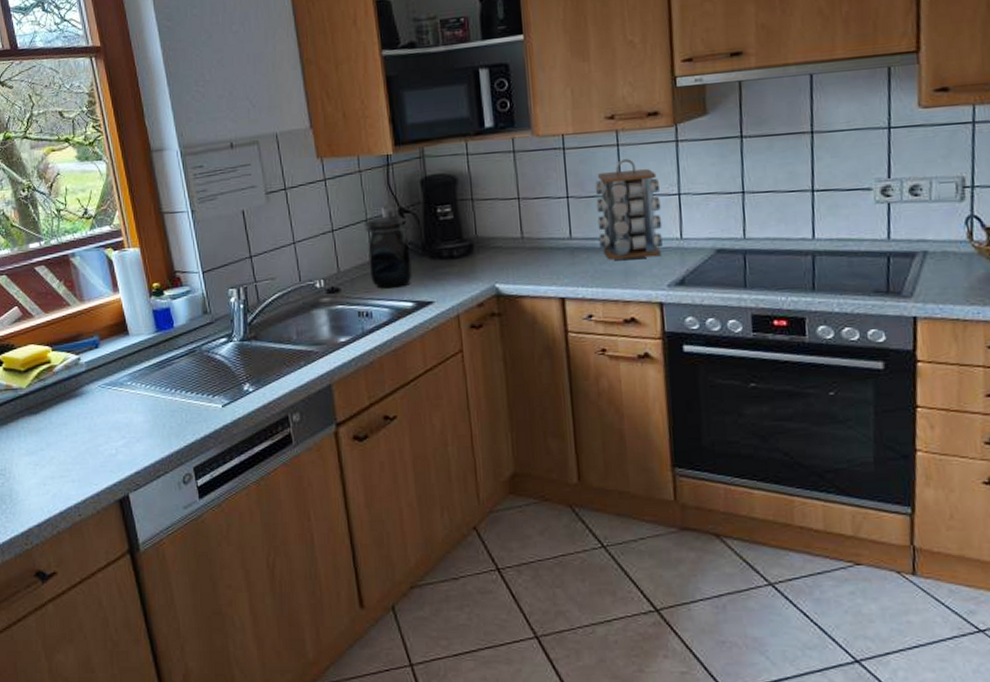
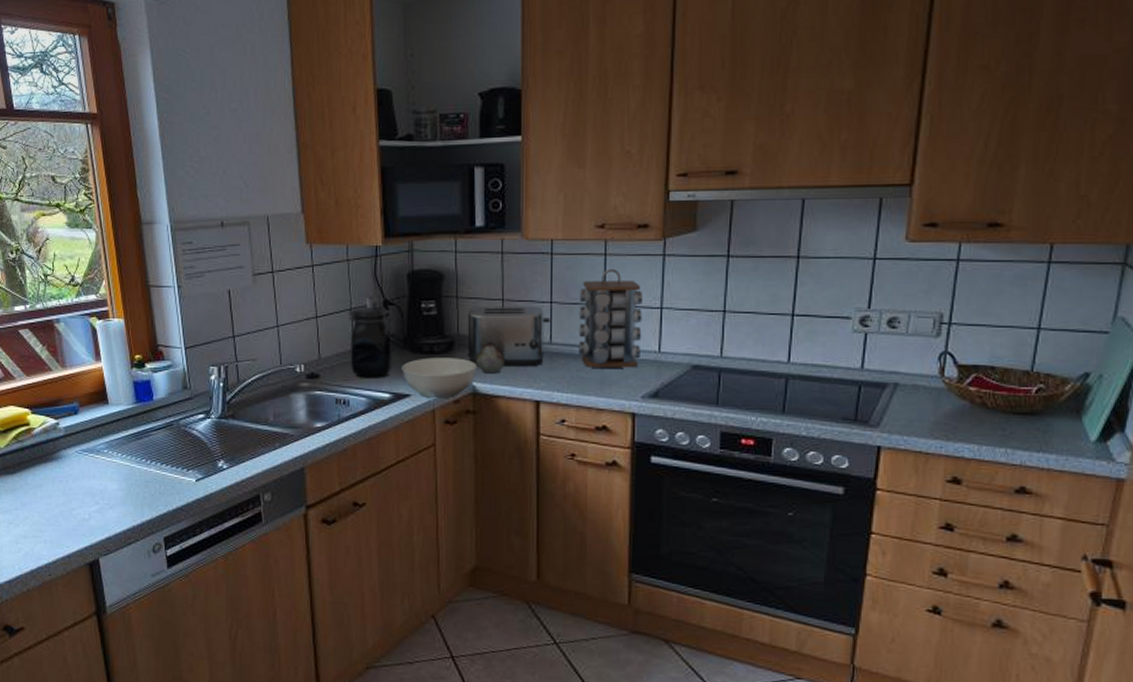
bowl: none [422,260,499,304] -> present [401,357,477,399]
toaster: none [484,202,568,268] -> present [467,306,550,367]
fruit: none [496,241,527,273] -> present [475,341,506,372]

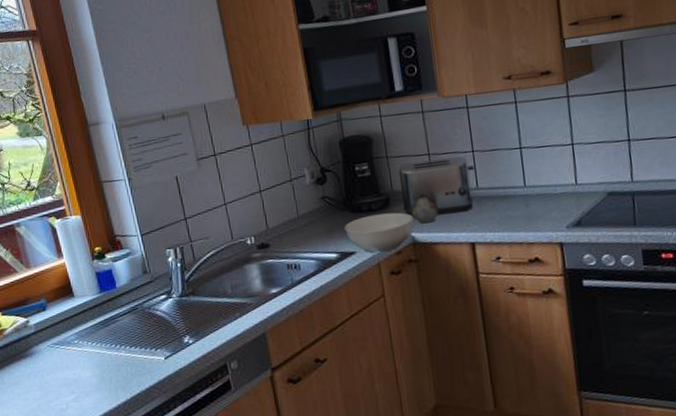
jar: present [348,306,393,378] -> none [288,174,335,242]
spice rack: present [578,269,642,369] -> none [496,114,560,206]

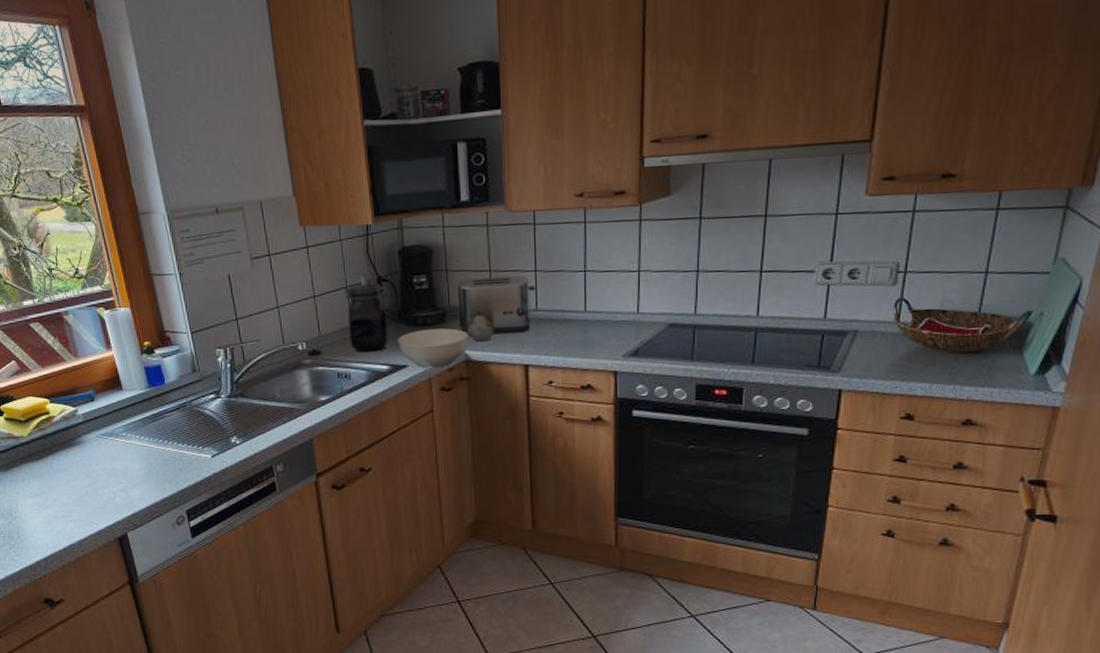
jar: none [288,174,335,242] -> present [344,283,388,352]

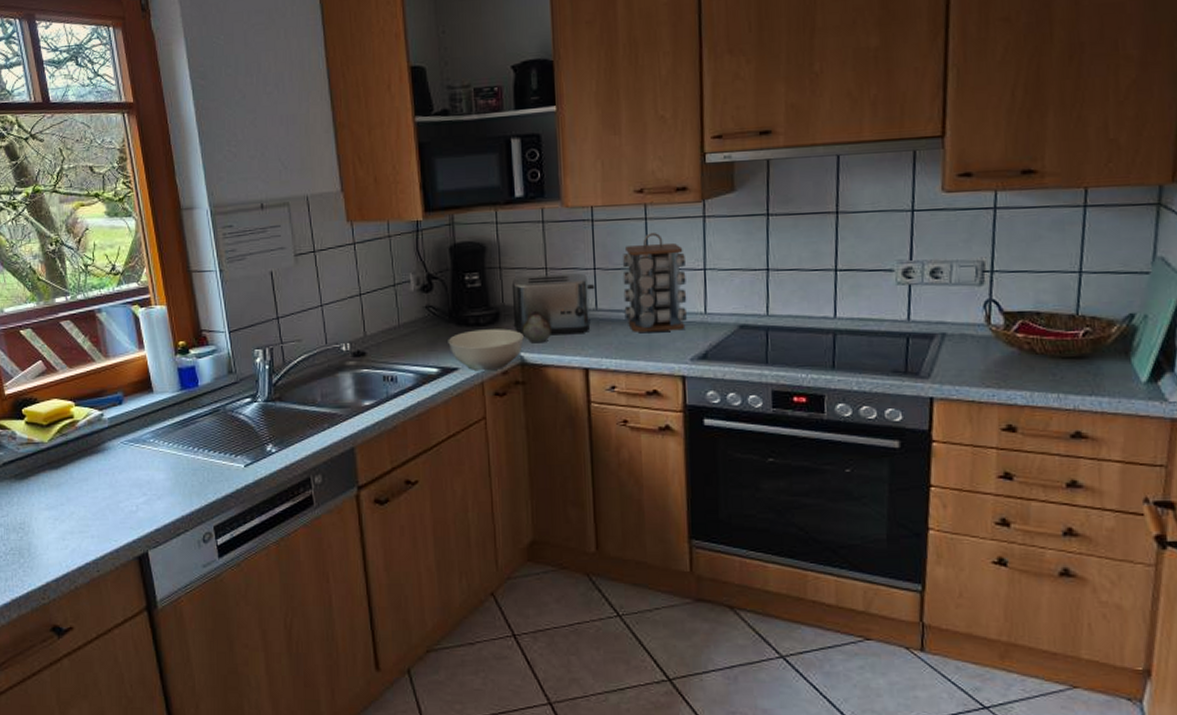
jar: present [344,283,388,352] -> none [391,281,438,354]
spice rack: none [561,236,622,332] -> present [622,233,687,333]

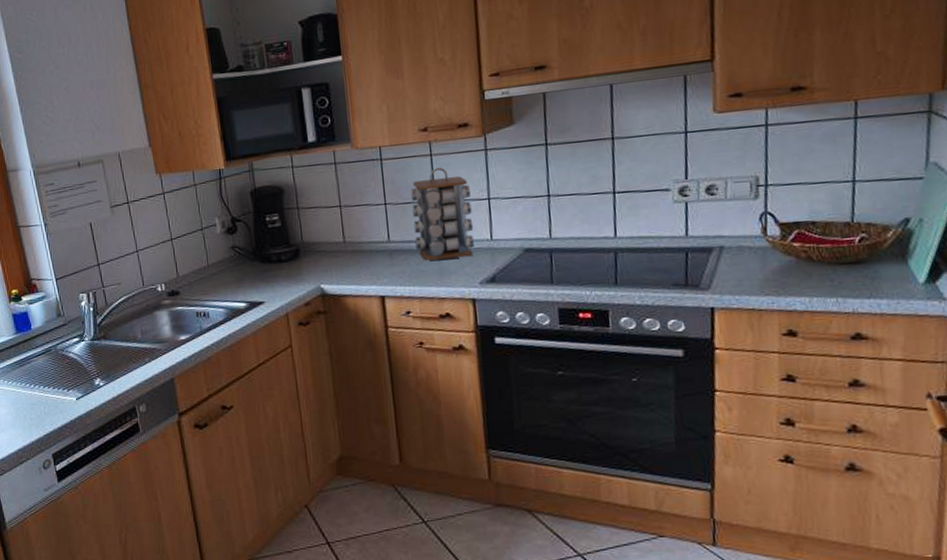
bowl: present [448,329,524,371] -> none [253,263,323,304]
toaster: present [511,273,595,337] -> none [309,209,387,270]
fruit: present [522,310,553,342] -> none [321,245,349,275]

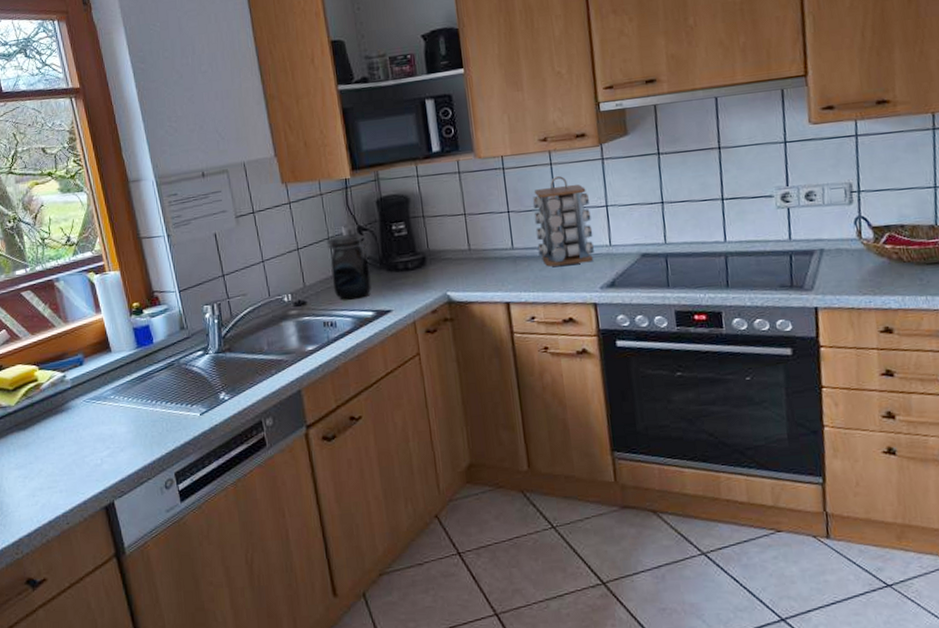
jar: none [199,224,244,291] -> present [326,233,372,300]

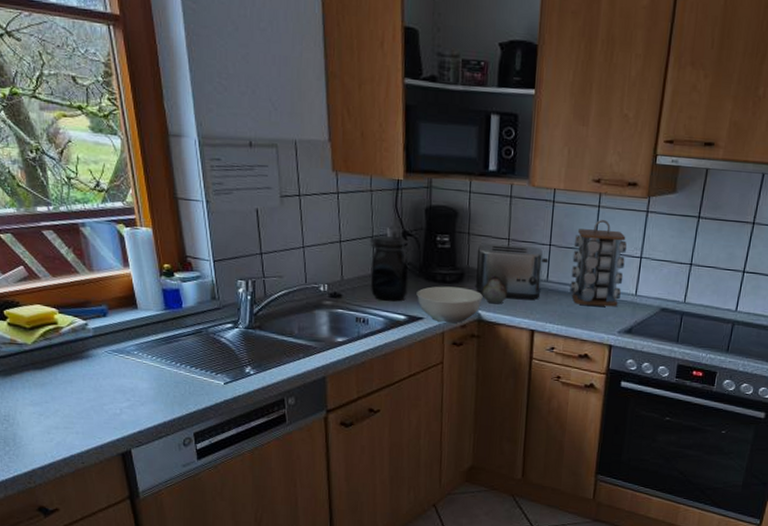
bowl: none [380,271,449,312] -> present [416,286,483,324]
toaster: none [434,216,510,277] -> present [475,243,548,301]
fruit: none [447,252,475,282] -> present [482,274,508,303]

